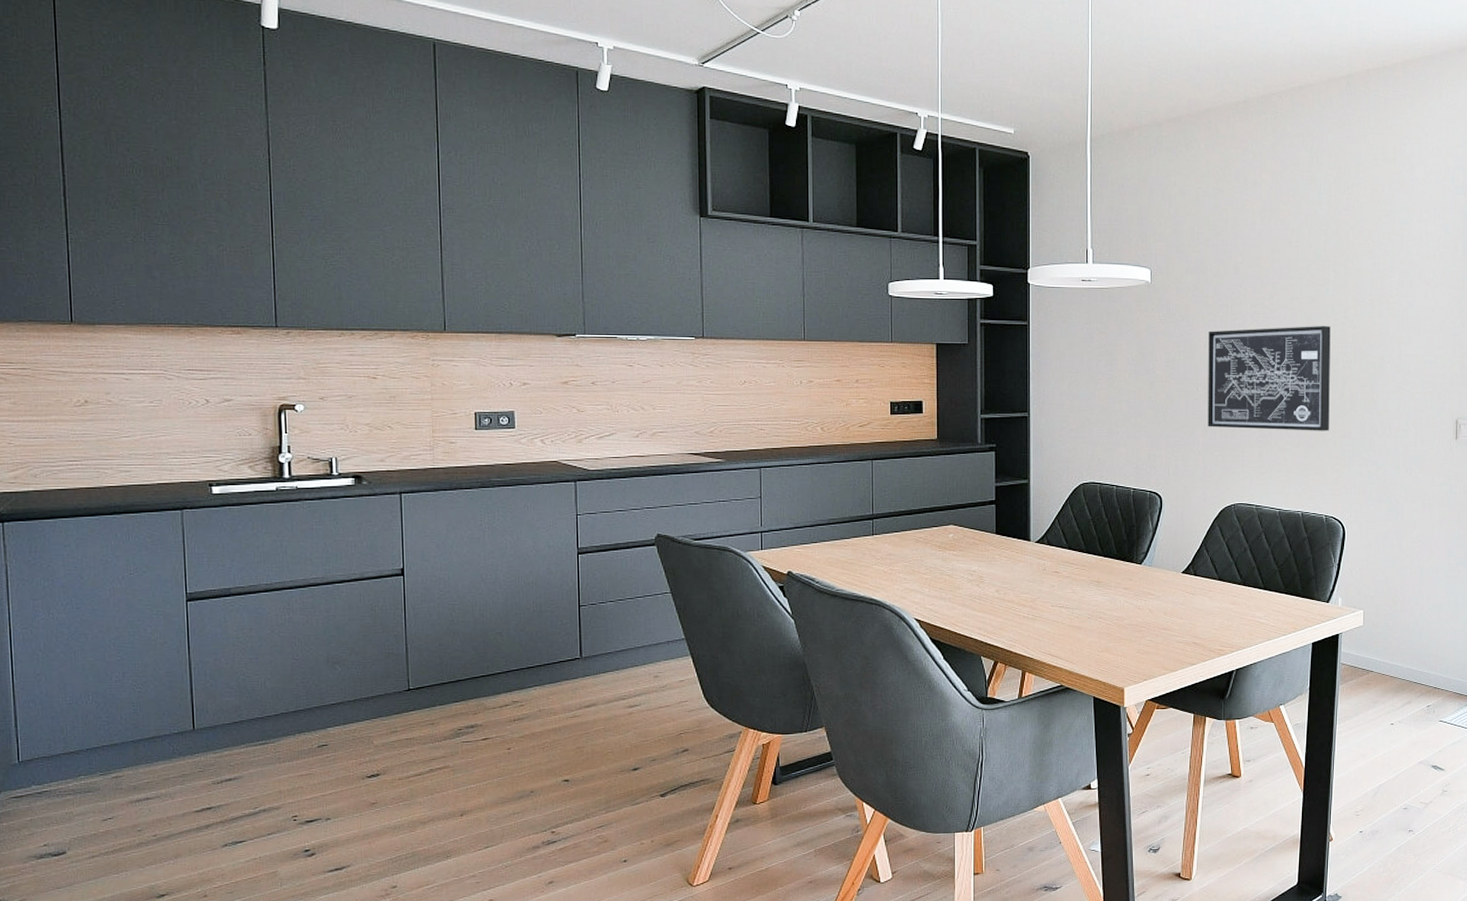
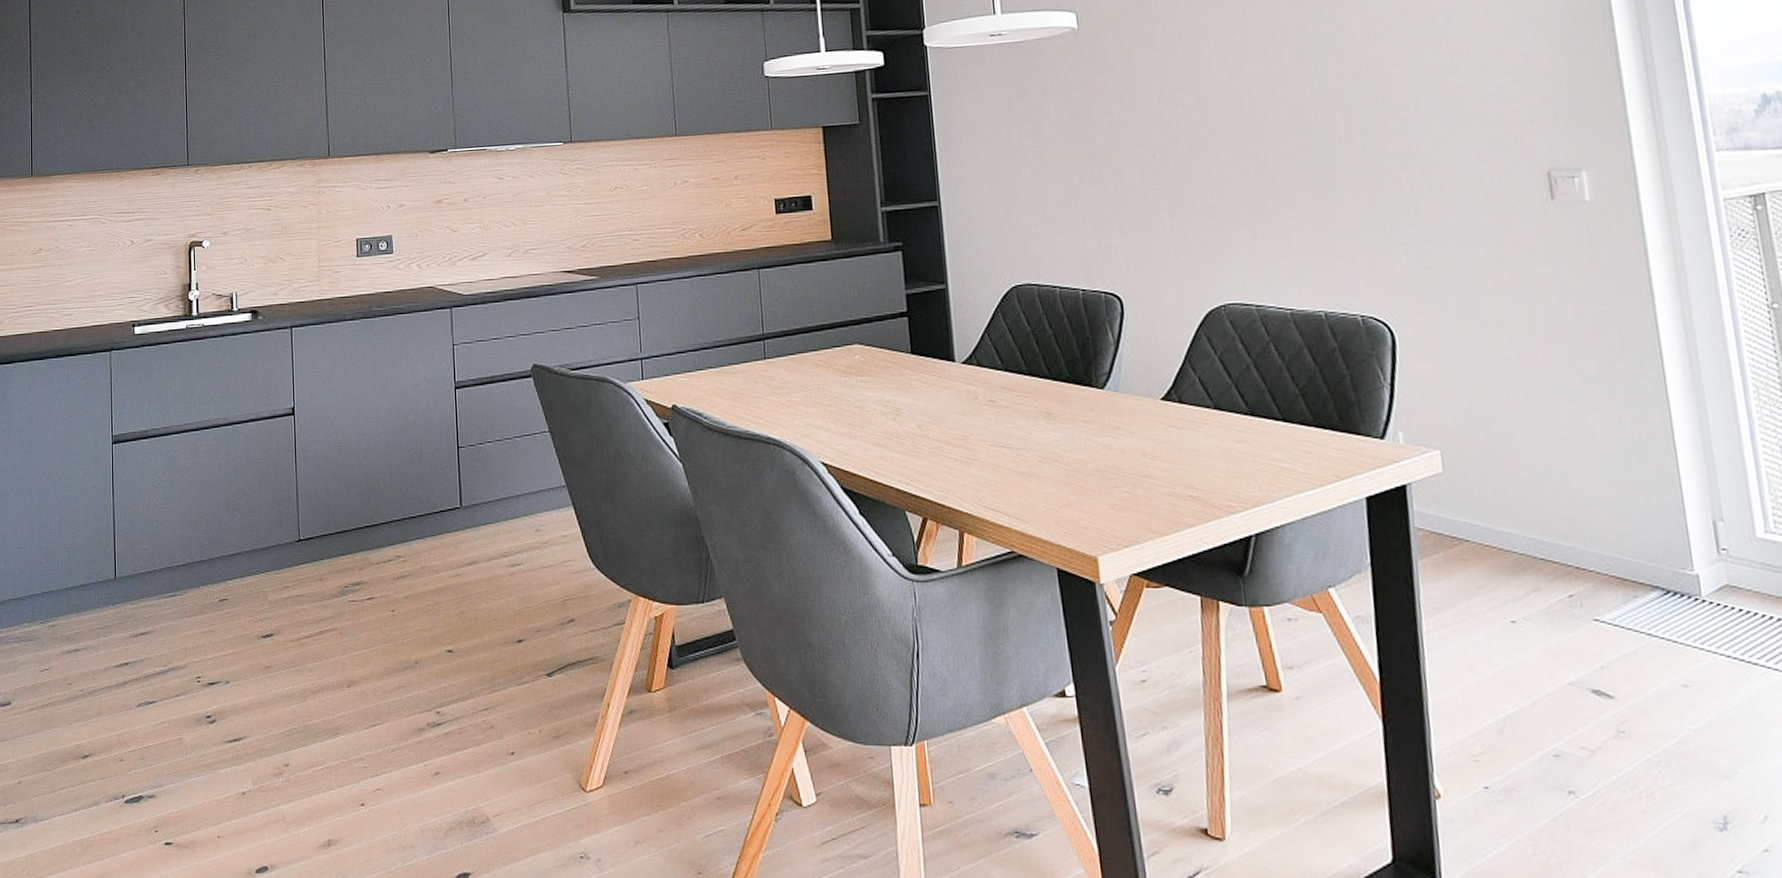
wall art: present [1208,325,1331,431] -> none [1161,59,1351,205]

